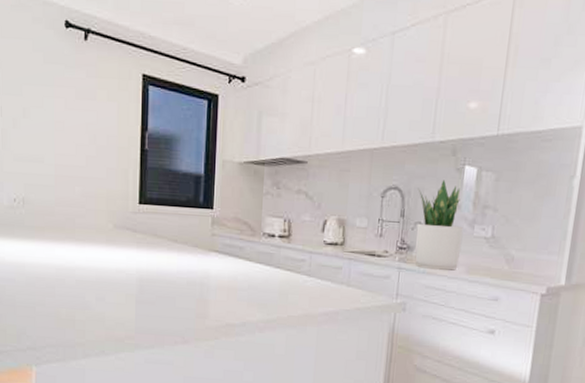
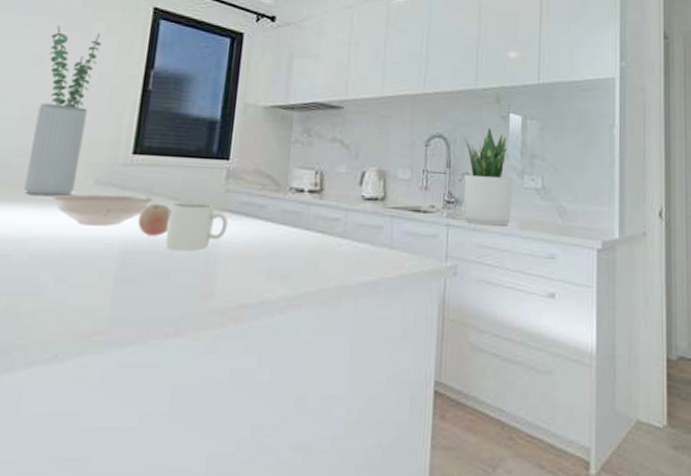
vase: none [65,95,106,237] -> present [23,25,102,196]
bowl: none [85,235,157,261] -> present [52,194,153,227]
fruit: none [148,243,172,270] -> present [137,203,172,236]
mug: none [169,243,216,282] -> present [165,202,228,251]

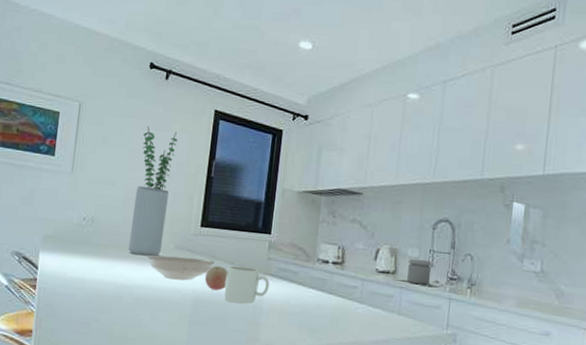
jar: none [398,181,425,212] -> present [407,258,431,285]
planter: present [463,128,513,227] -> none [465,214,513,304]

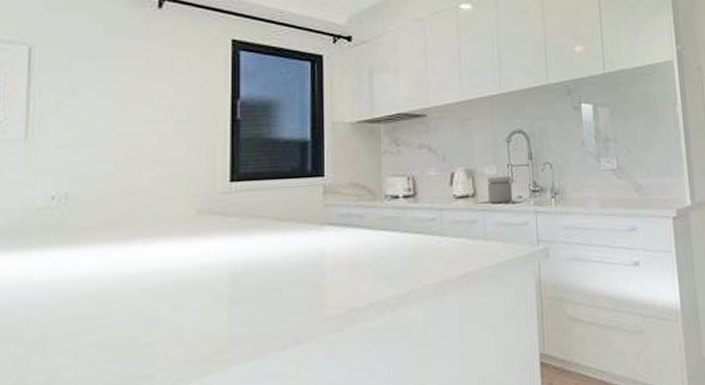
vase: present [128,126,178,256] -> none [127,67,185,232]
bowl: present [146,255,215,281] -> none [157,220,255,255]
fruit: present [204,265,229,291] -> none [243,225,275,257]
mug: present [224,265,270,304] -> none [272,219,331,268]

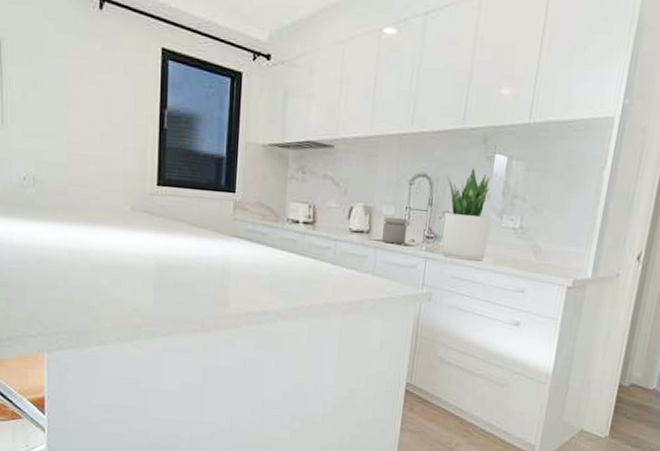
planter: none [541,119,592,210] -> present [441,168,492,262]

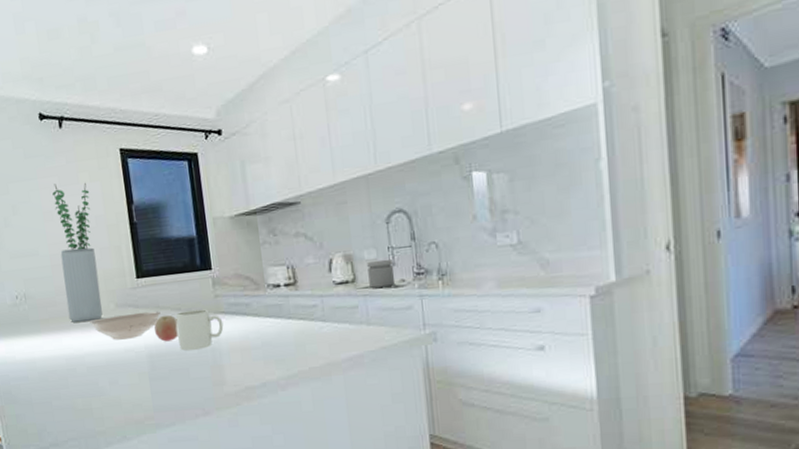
vase: none [79,68,122,219] -> present [52,182,103,322]
bowl: none [100,217,176,245] -> present [90,311,161,341]
fruit: none [166,227,192,255] -> present [154,314,178,342]
mug: none [188,227,237,268] -> present [175,309,224,351]
planter: present [441,168,492,262] -> none [424,191,487,292]

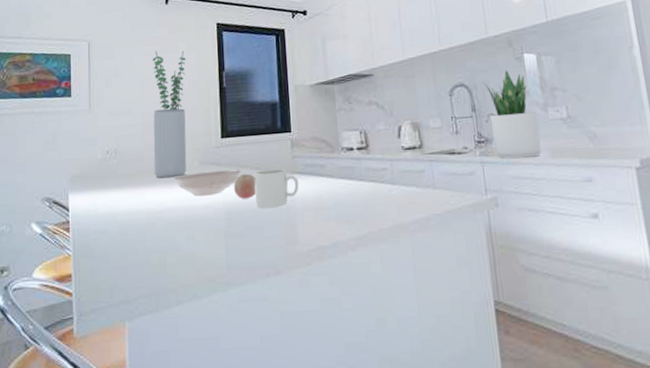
jar: present [367,258,395,289] -> none [433,127,459,155]
planter: none [424,191,487,292] -> present [483,70,542,160]

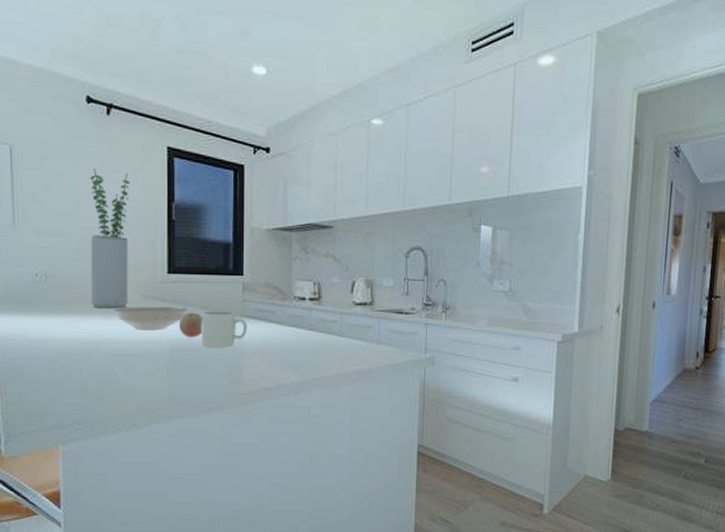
planter: present [483,70,542,160] -> none [439,239,484,325]

